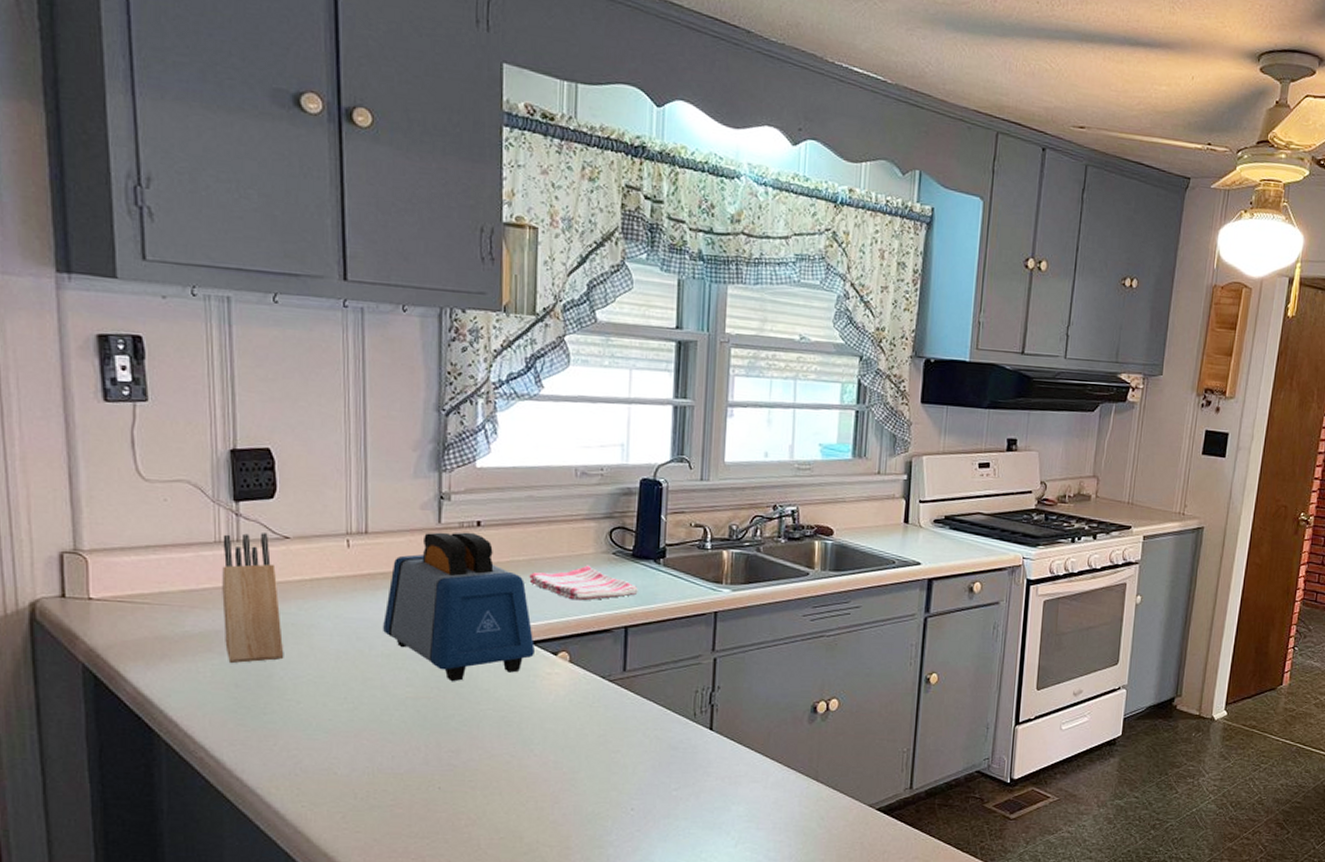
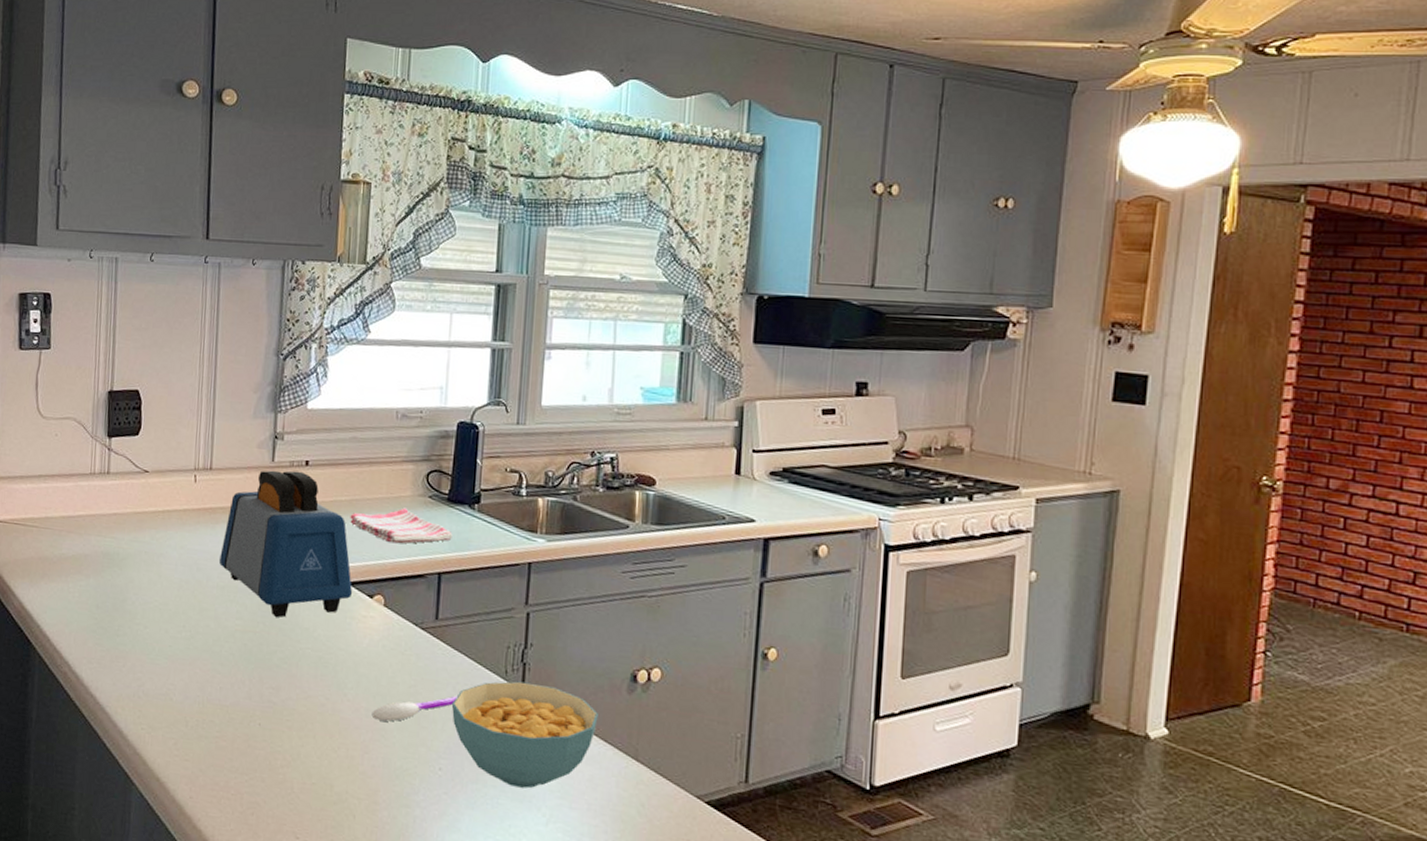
knife block: present [222,533,284,664] -> none [91,466,137,586]
spoon: none [560,741,648,771] -> present [371,696,458,722]
cereal bowl: none [642,722,782,817] -> present [452,681,598,789]

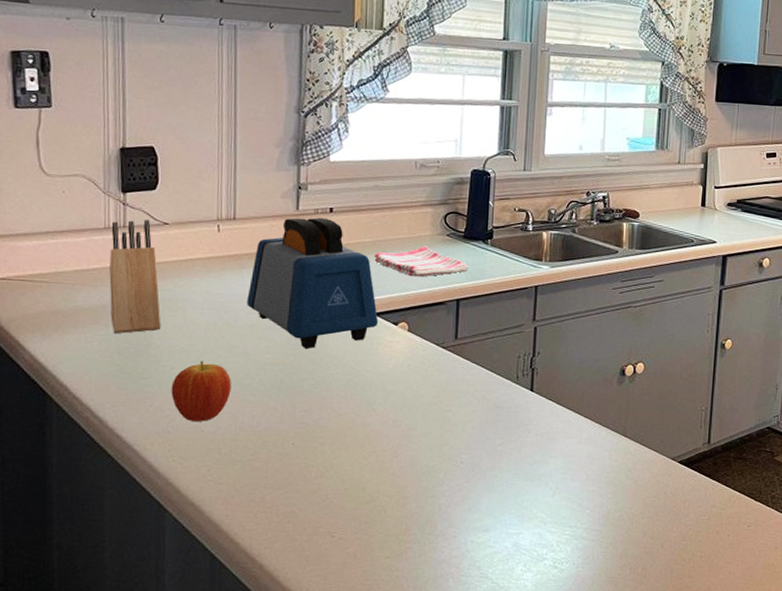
knife block: none [91,466,137,586] -> present [109,220,161,334]
fruit: none [143,621,201,689] -> present [171,361,231,421]
spoon: present [371,696,458,722] -> none [399,401,476,428]
cereal bowl: present [452,681,598,789] -> none [471,384,594,469]

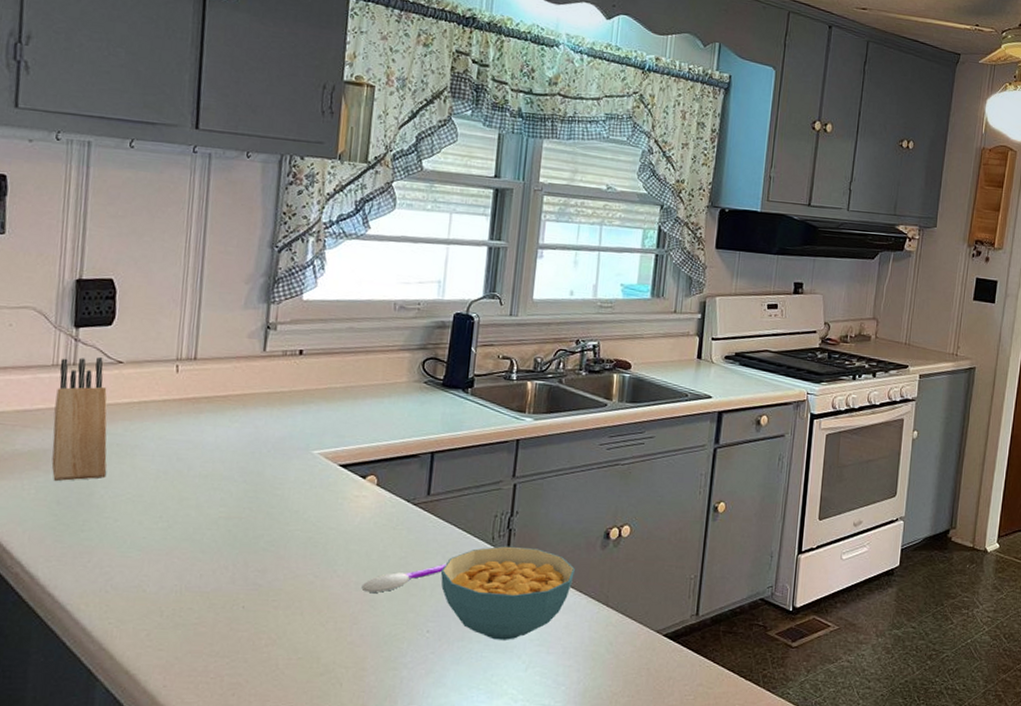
fruit: present [171,361,231,421] -> none [112,513,180,580]
toaster: present [247,217,379,350] -> none [203,359,346,503]
dish towel: present [374,245,469,277] -> none [344,393,446,427]
spoon: none [399,401,476,428] -> present [361,563,447,593]
cereal bowl: none [471,384,594,469] -> present [441,546,575,640]

